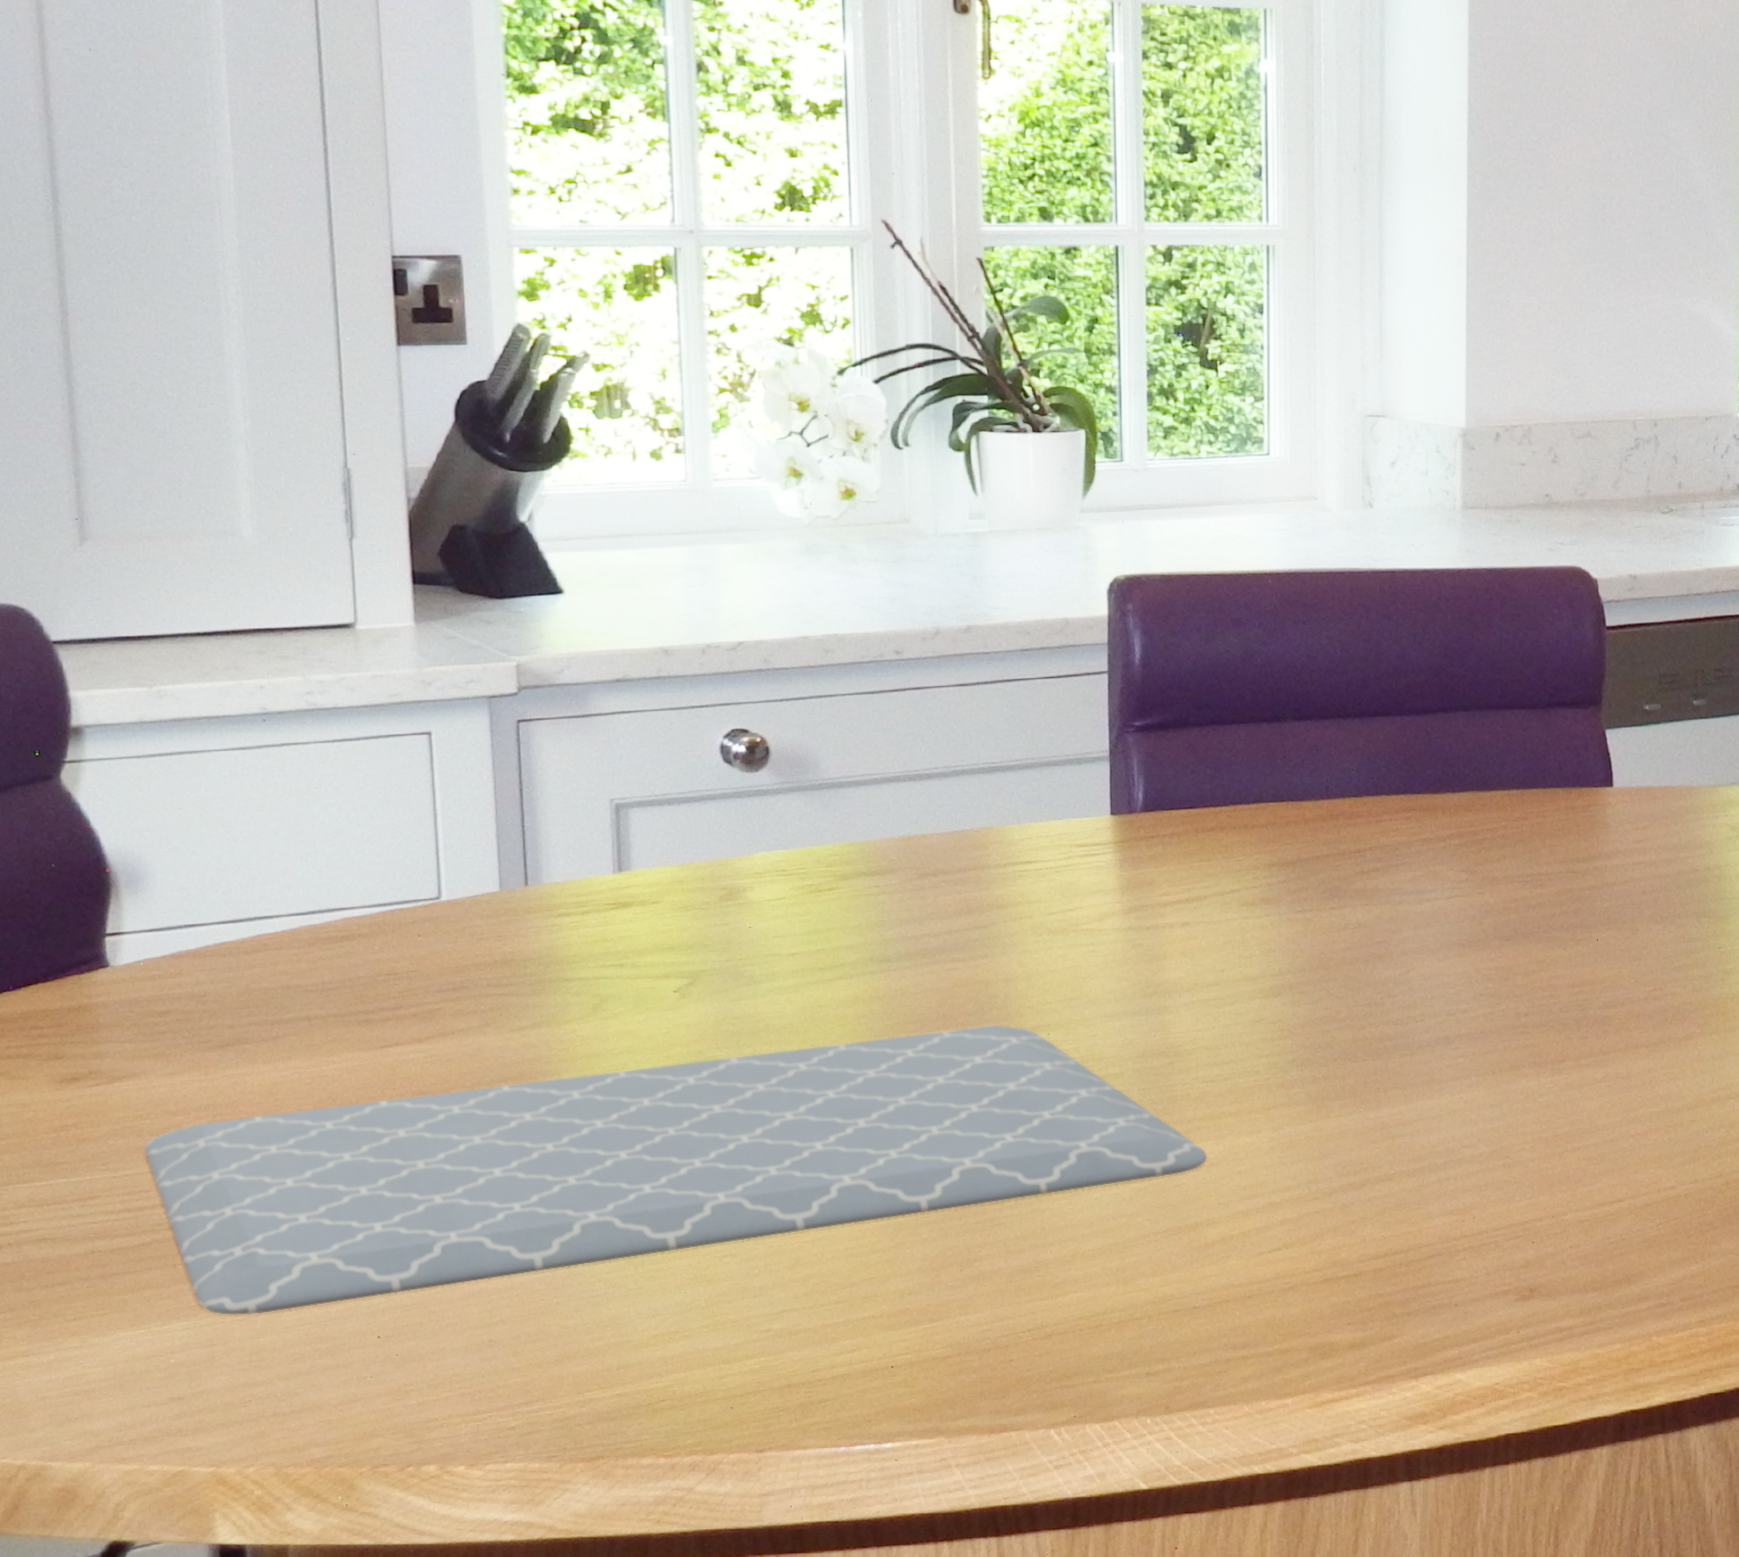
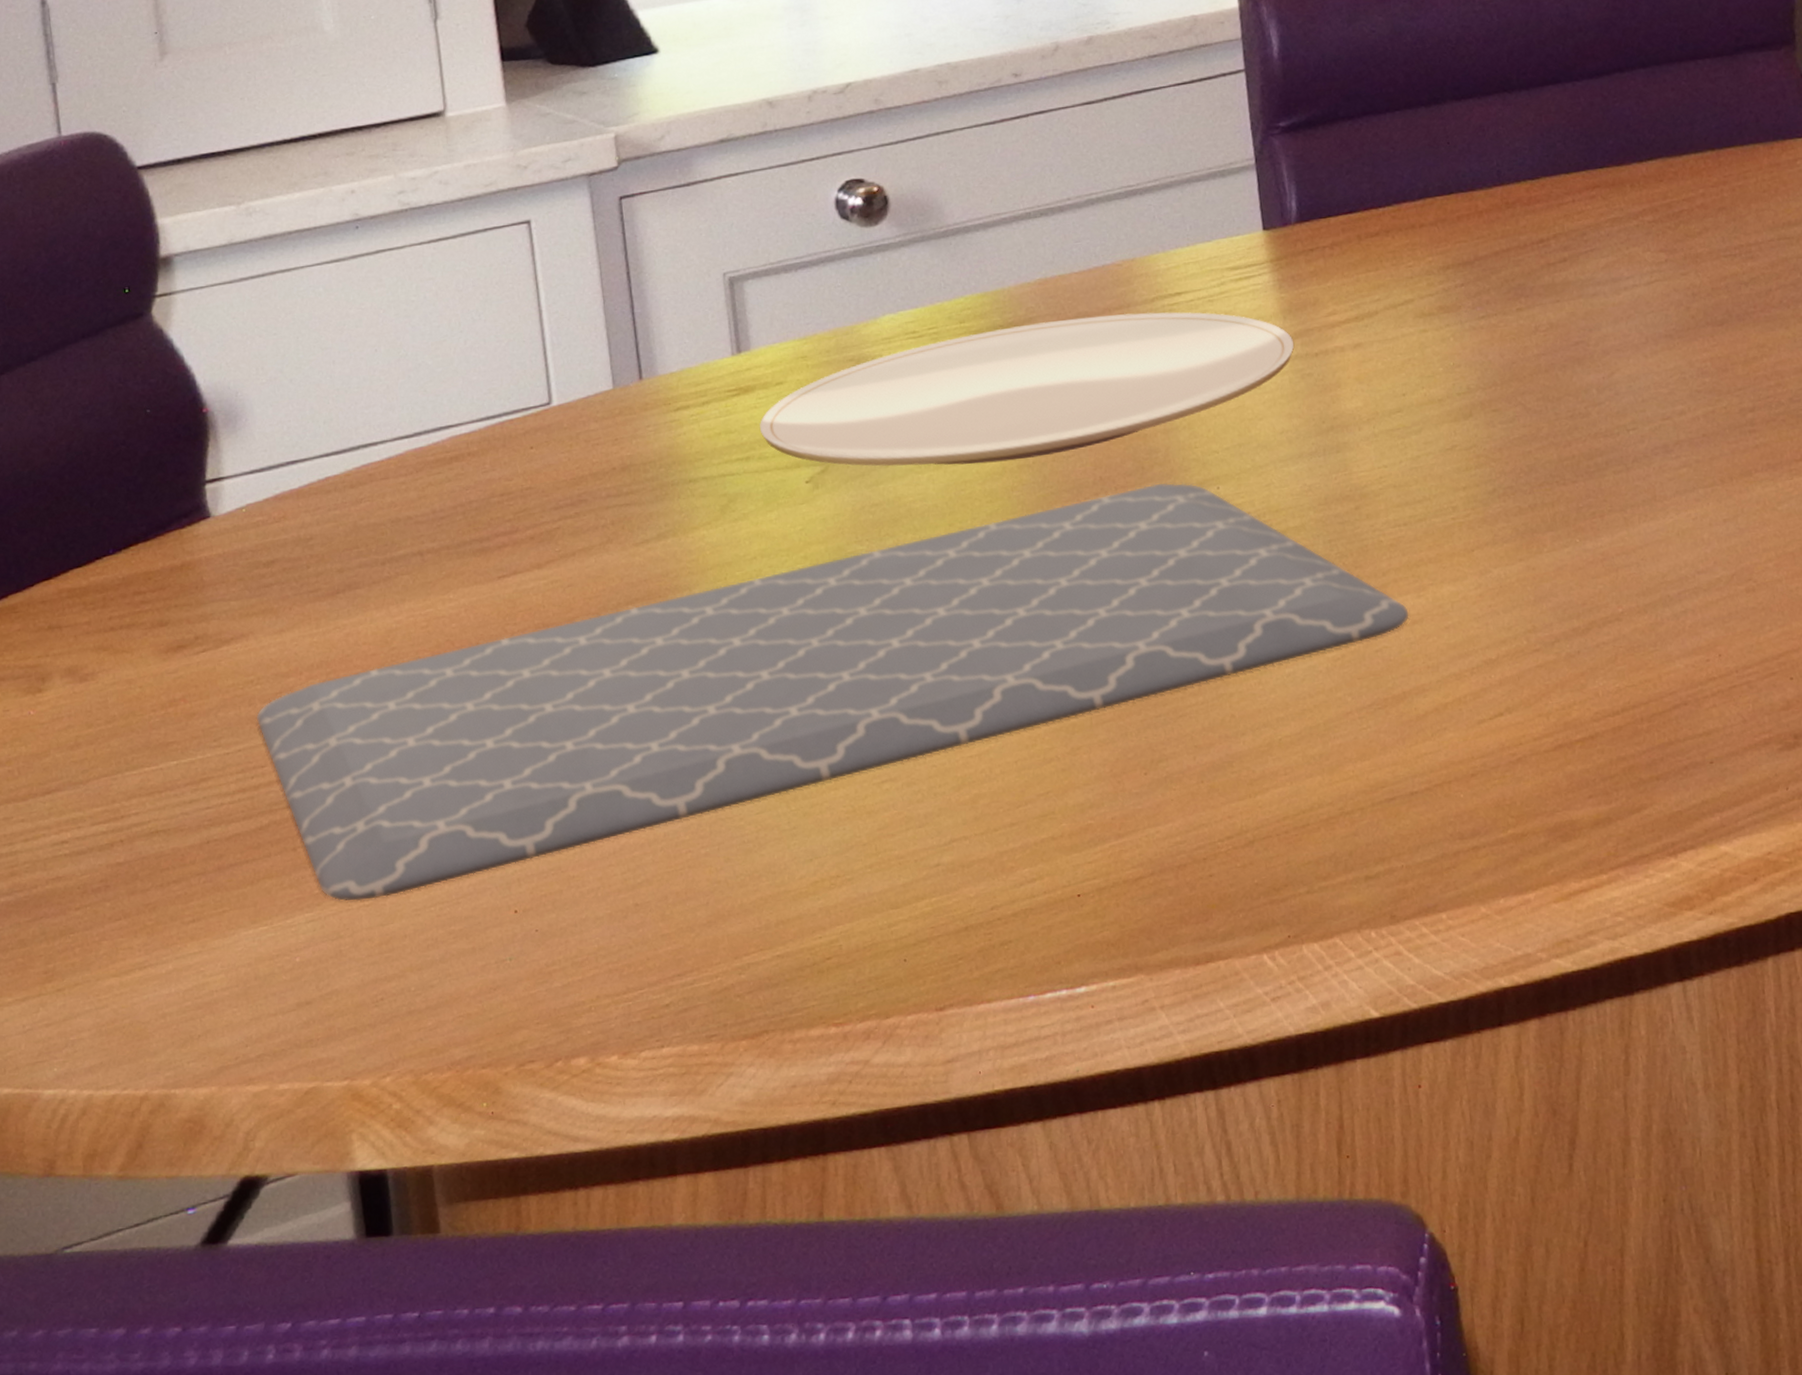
plate: none [634,873,1129,992] -> present [759,312,1295,466]

